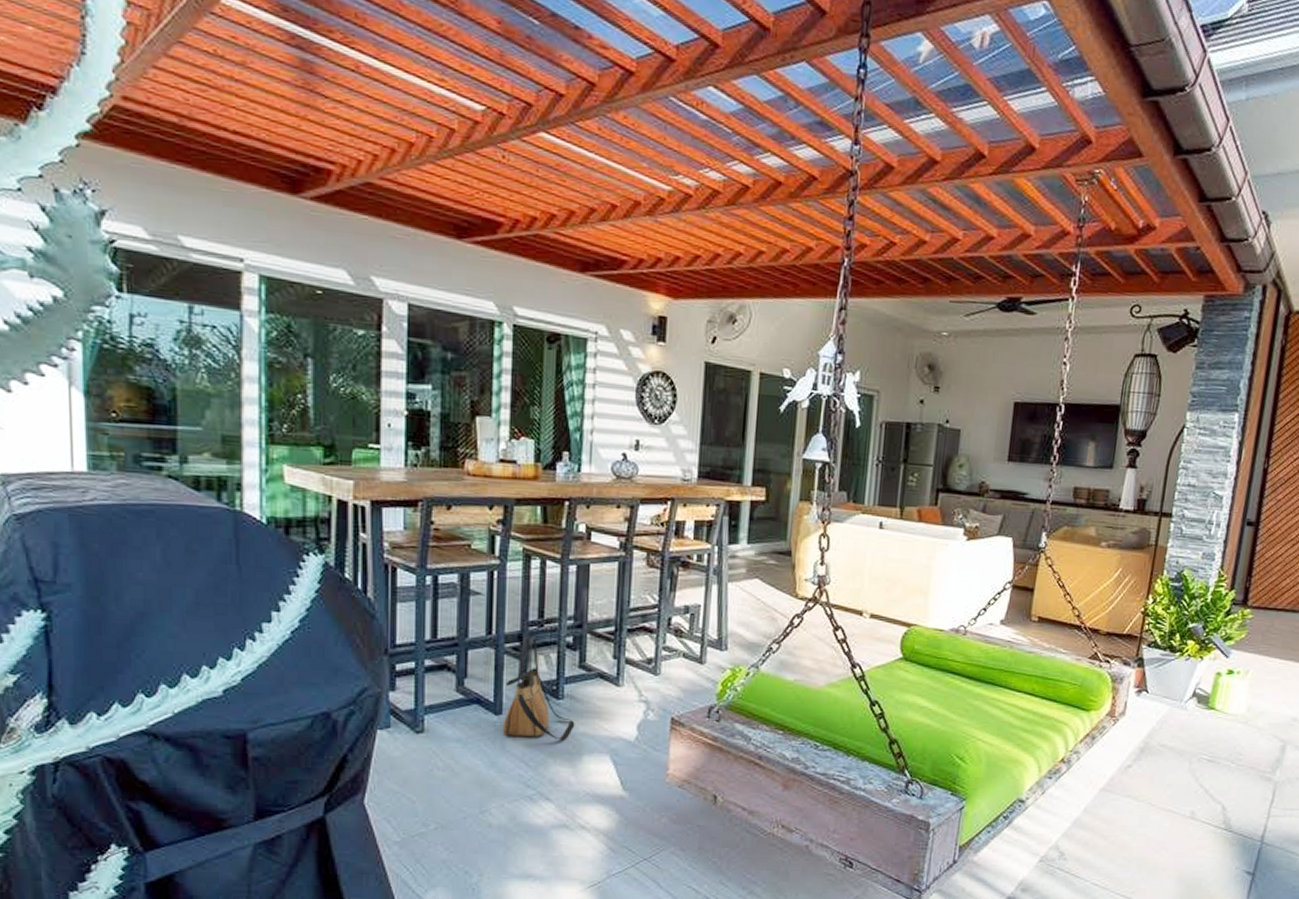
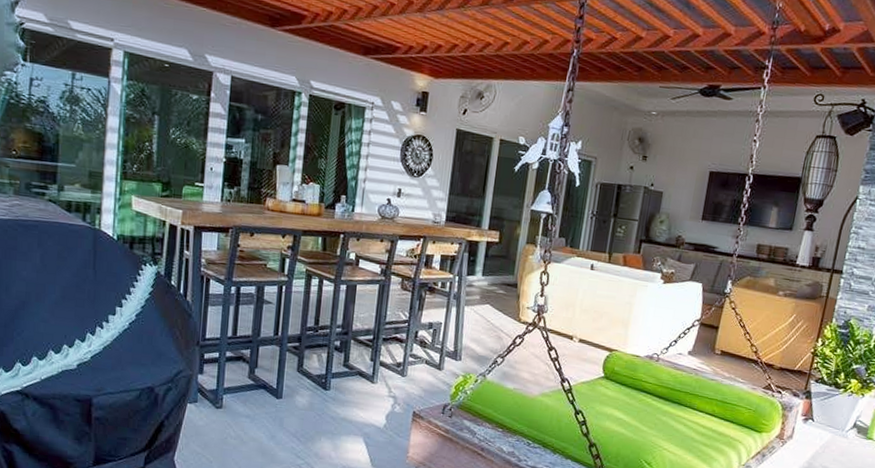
tote bag: present [502,635,575,739] -> none [281,338,338,422]

